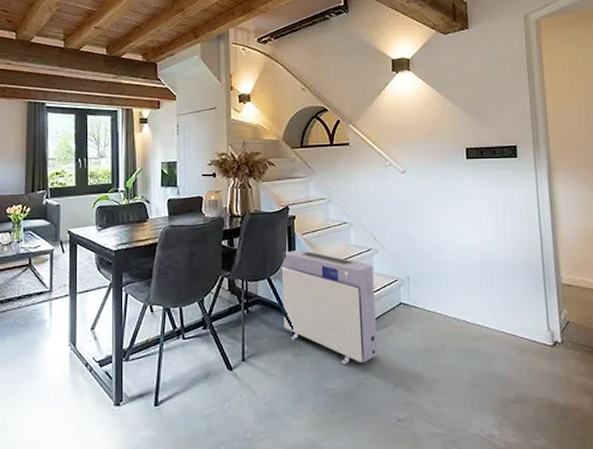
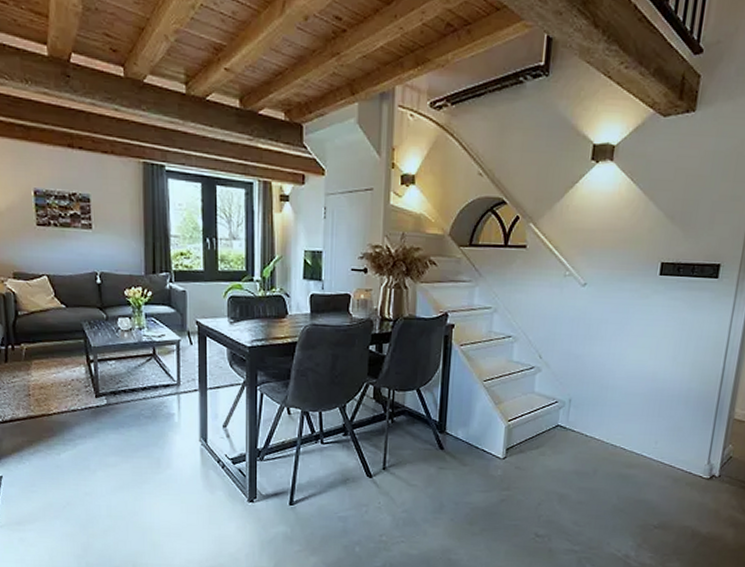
air purifier: present [282,249,379,364] -> none [430,361,534,481]

